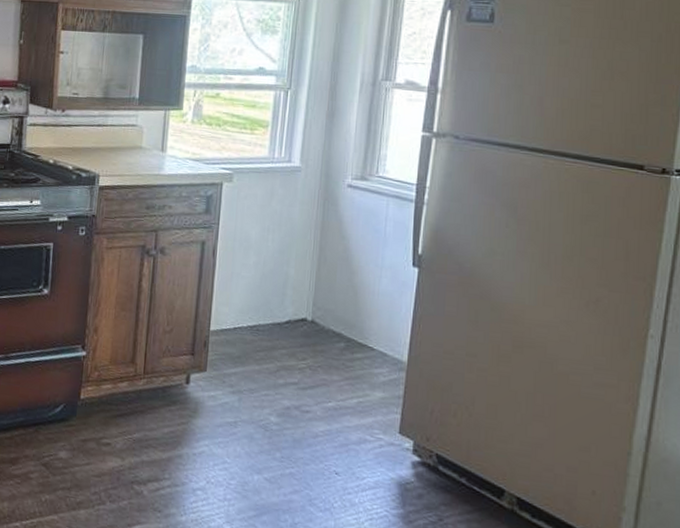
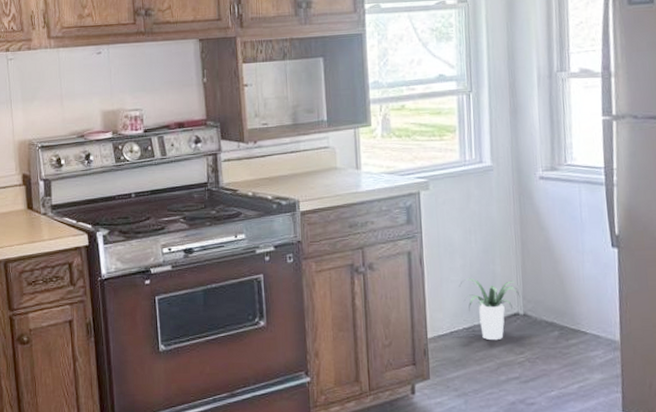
potted plant: none [250,276,311,343] -> present [460,278,521,341]

